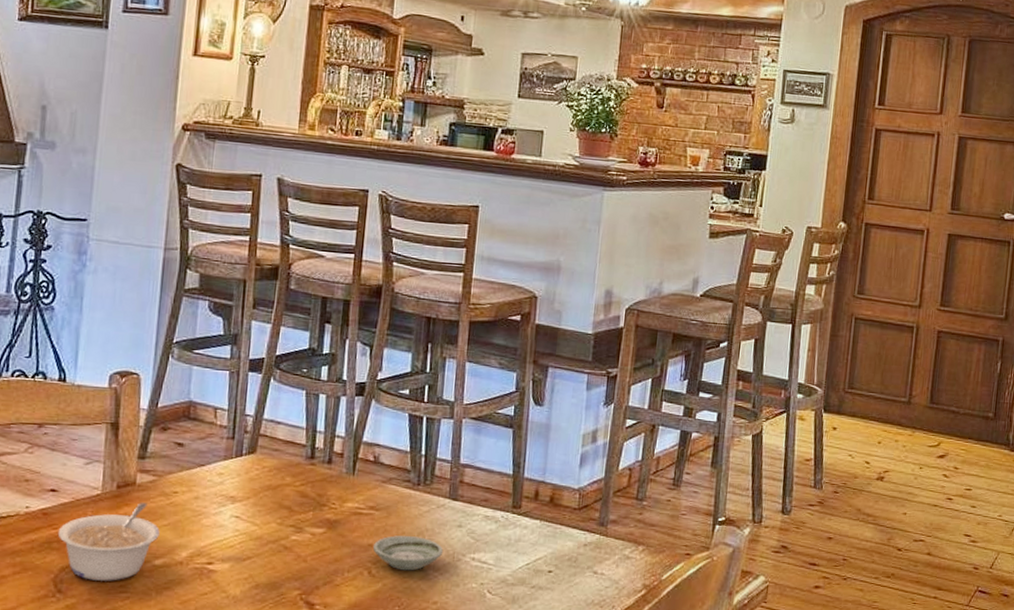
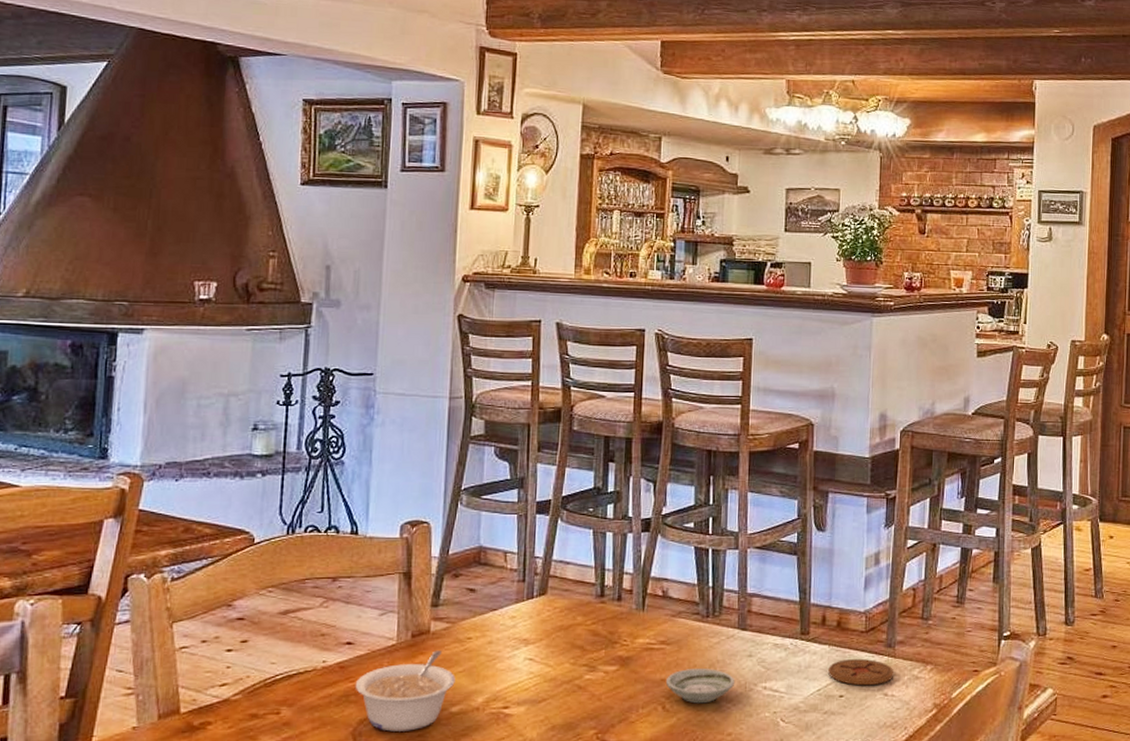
coaster: none [538,534,606,563] -> present [828,658,895,686]

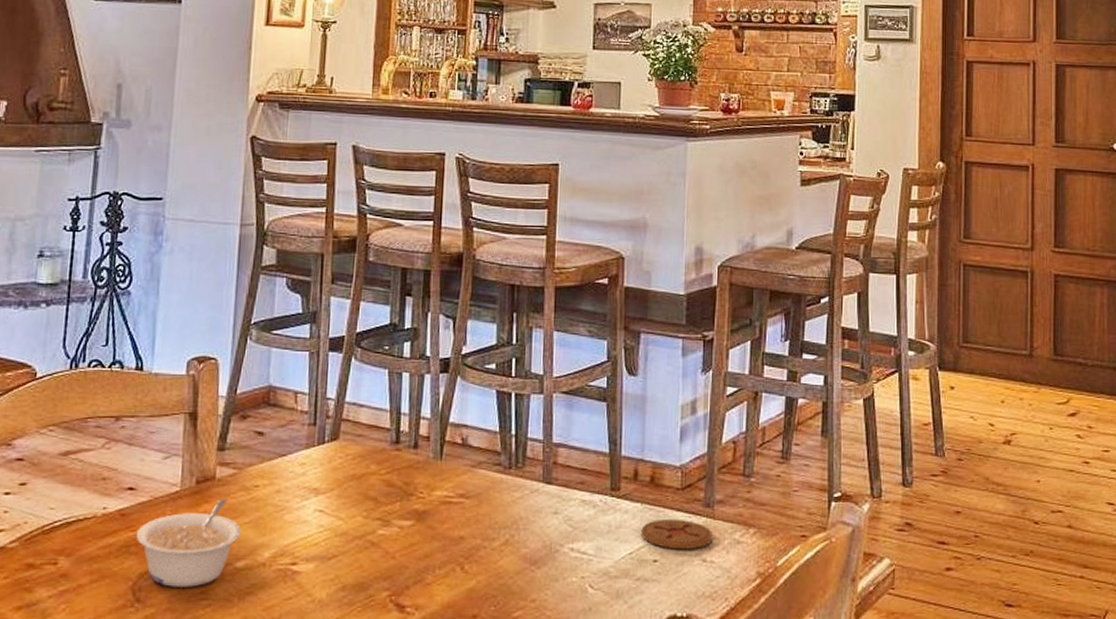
saucer: present [665,669,736,704] -> none [464,526,540,565]

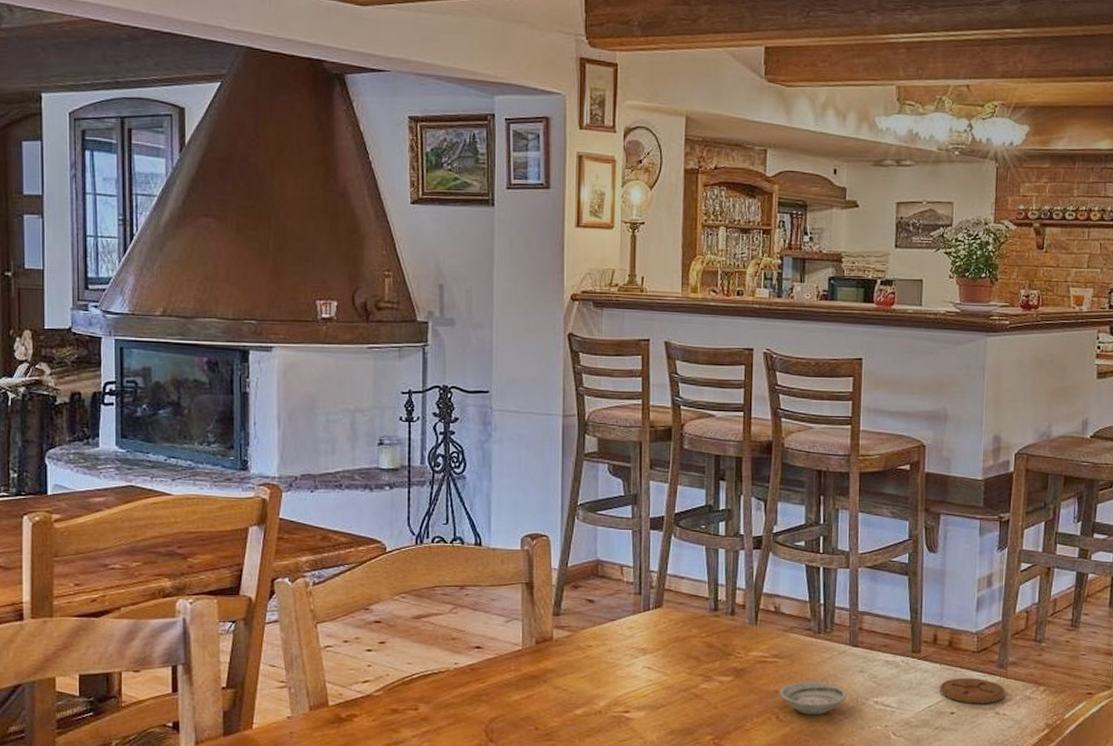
legume: present [135,499,241,587] -> none [485,657,578,730]
saucer: none [464,526,540,565] -> present [779,682,847,715]

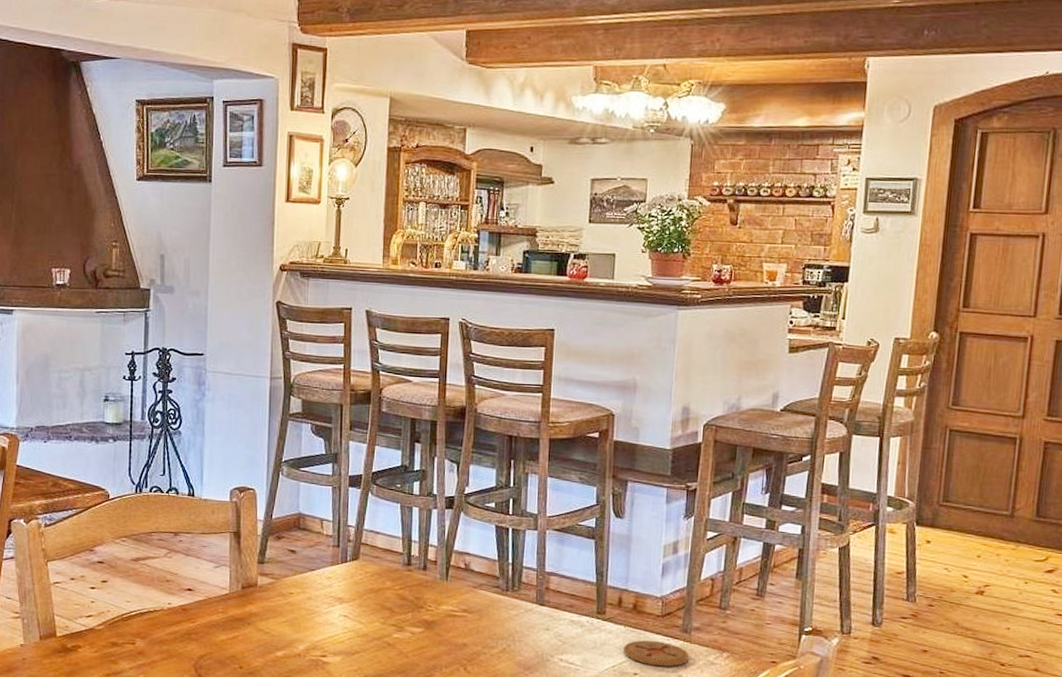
saucer: present [779,682,847,715] -> none [467,636,533,669]

